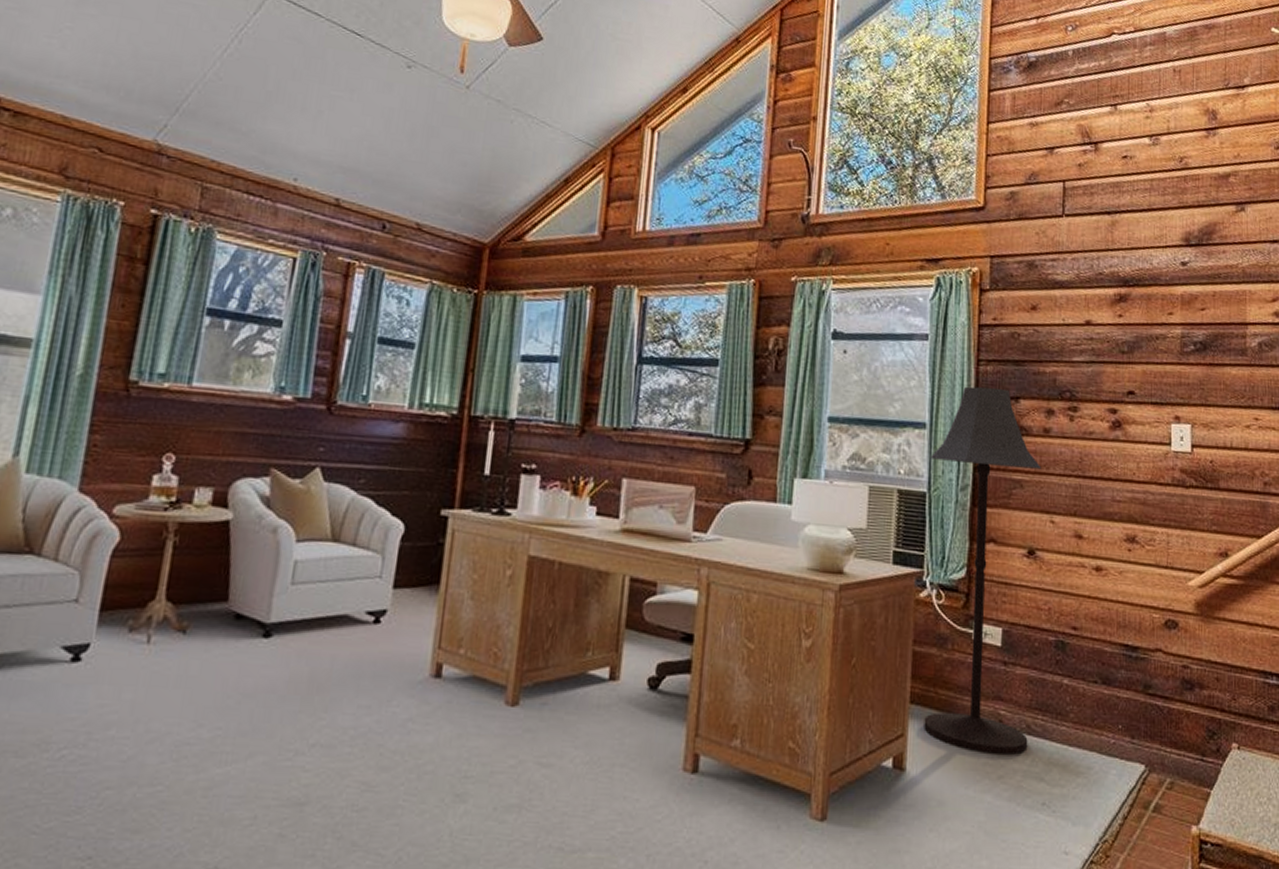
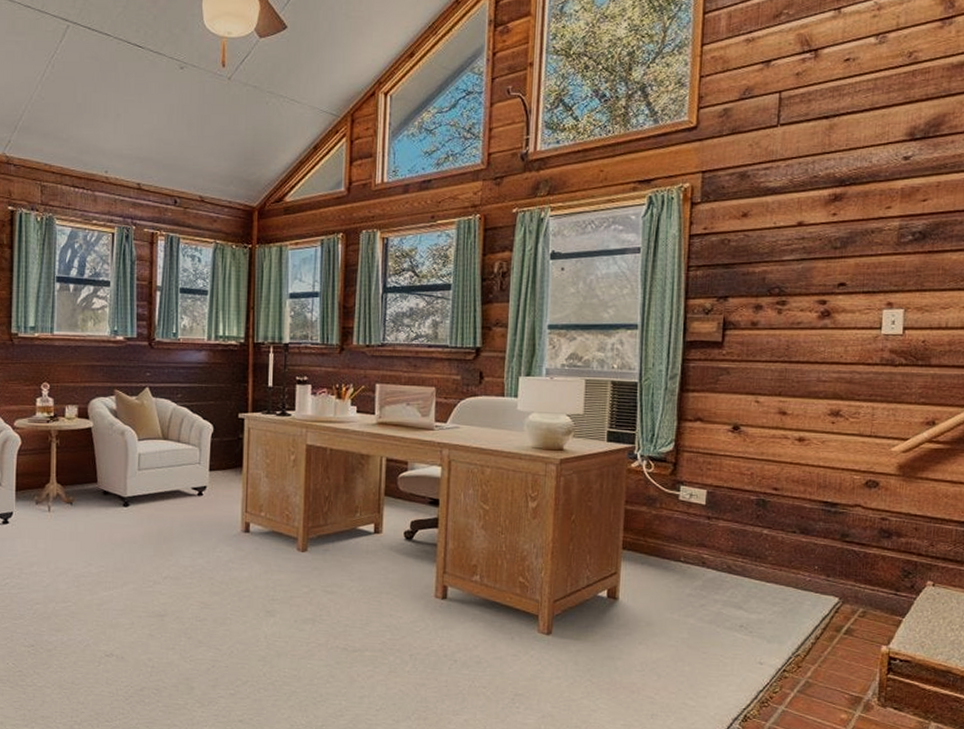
floor lamp: present [924,386,1042,755] -> none [634,289,748,589]

